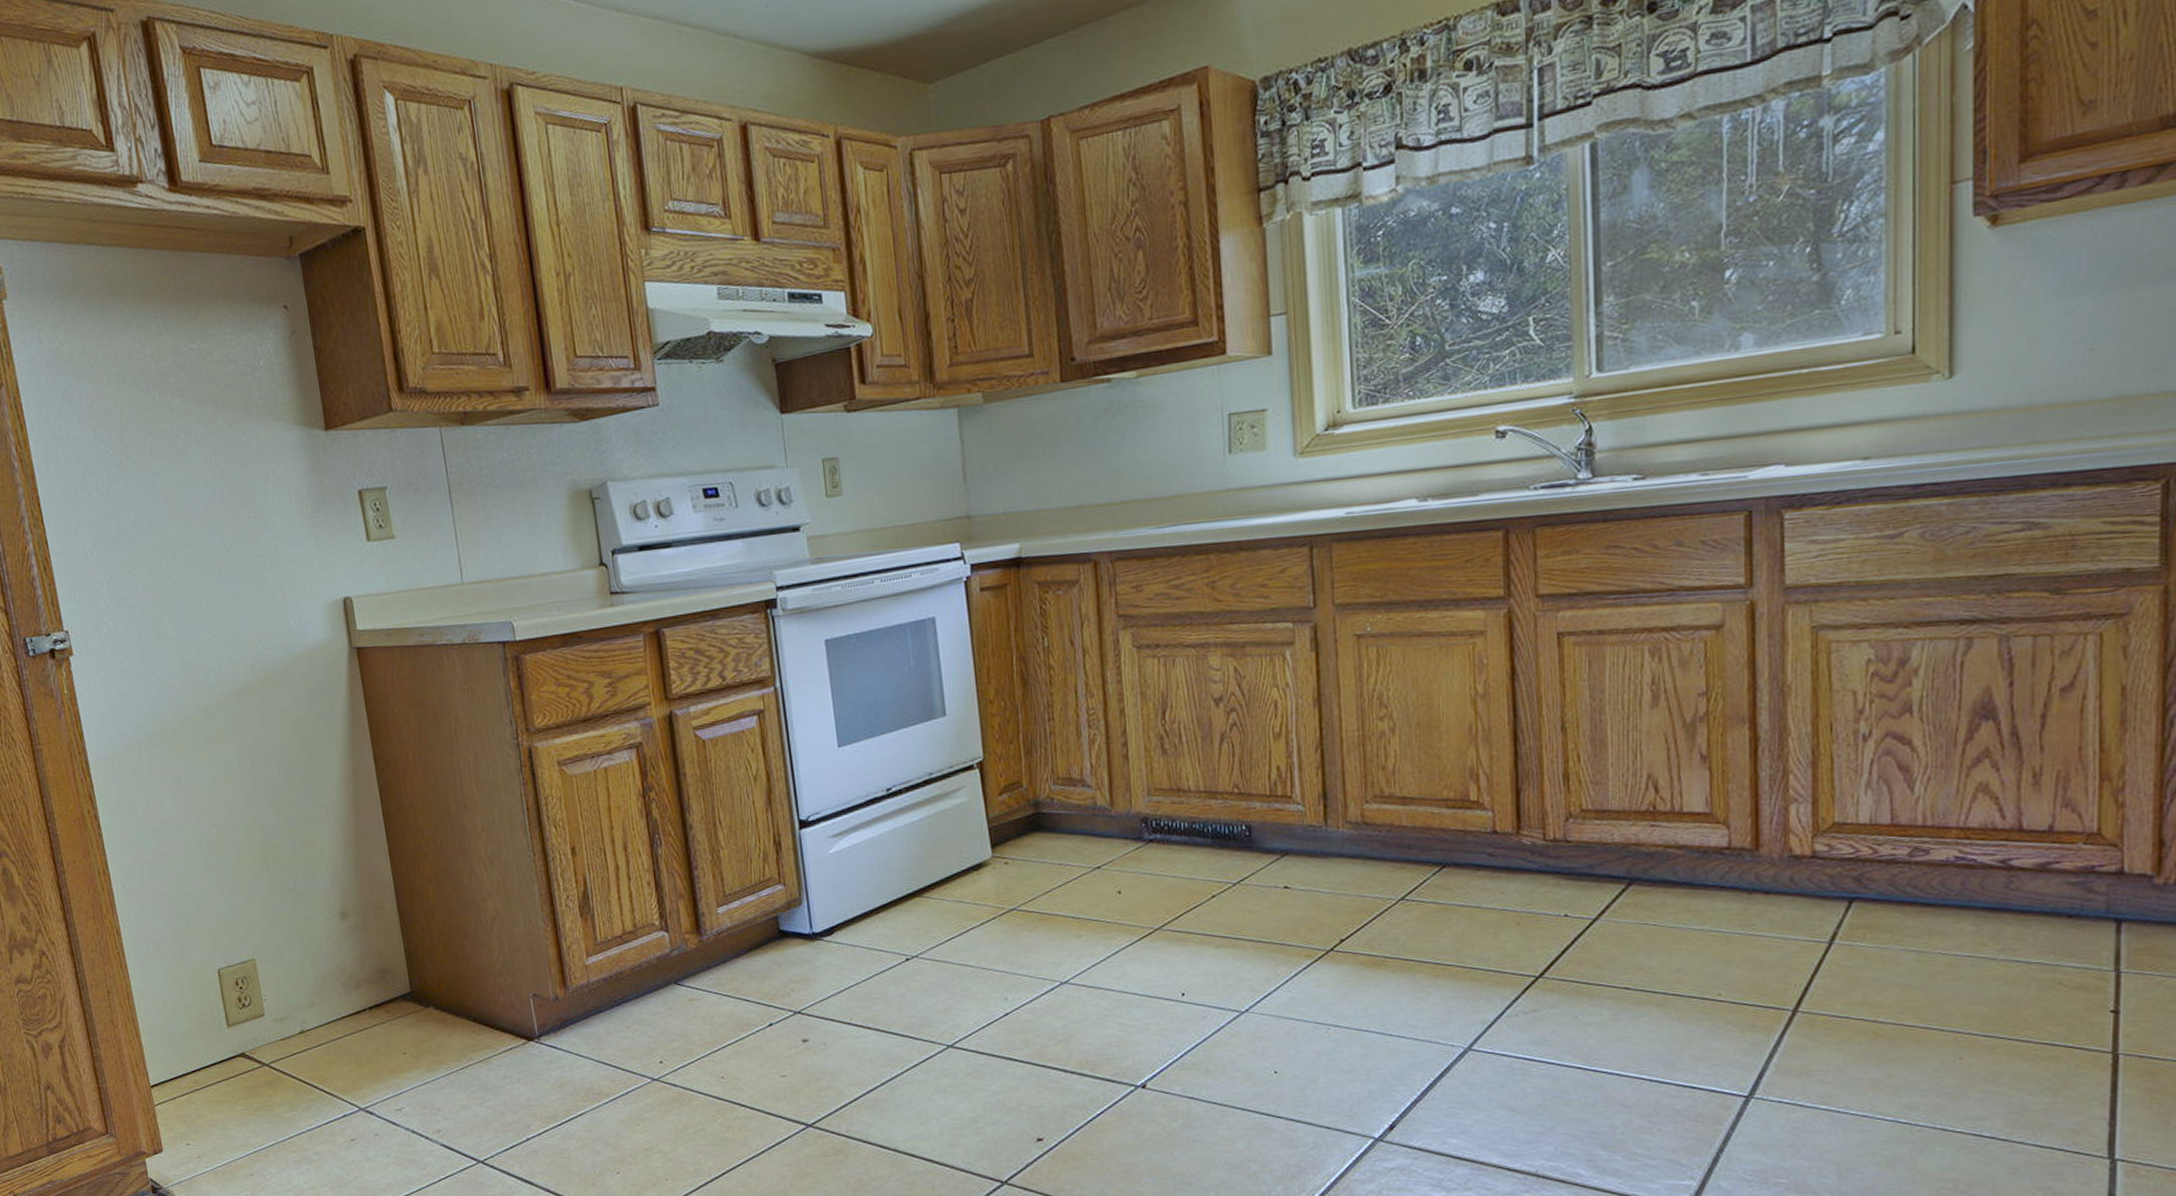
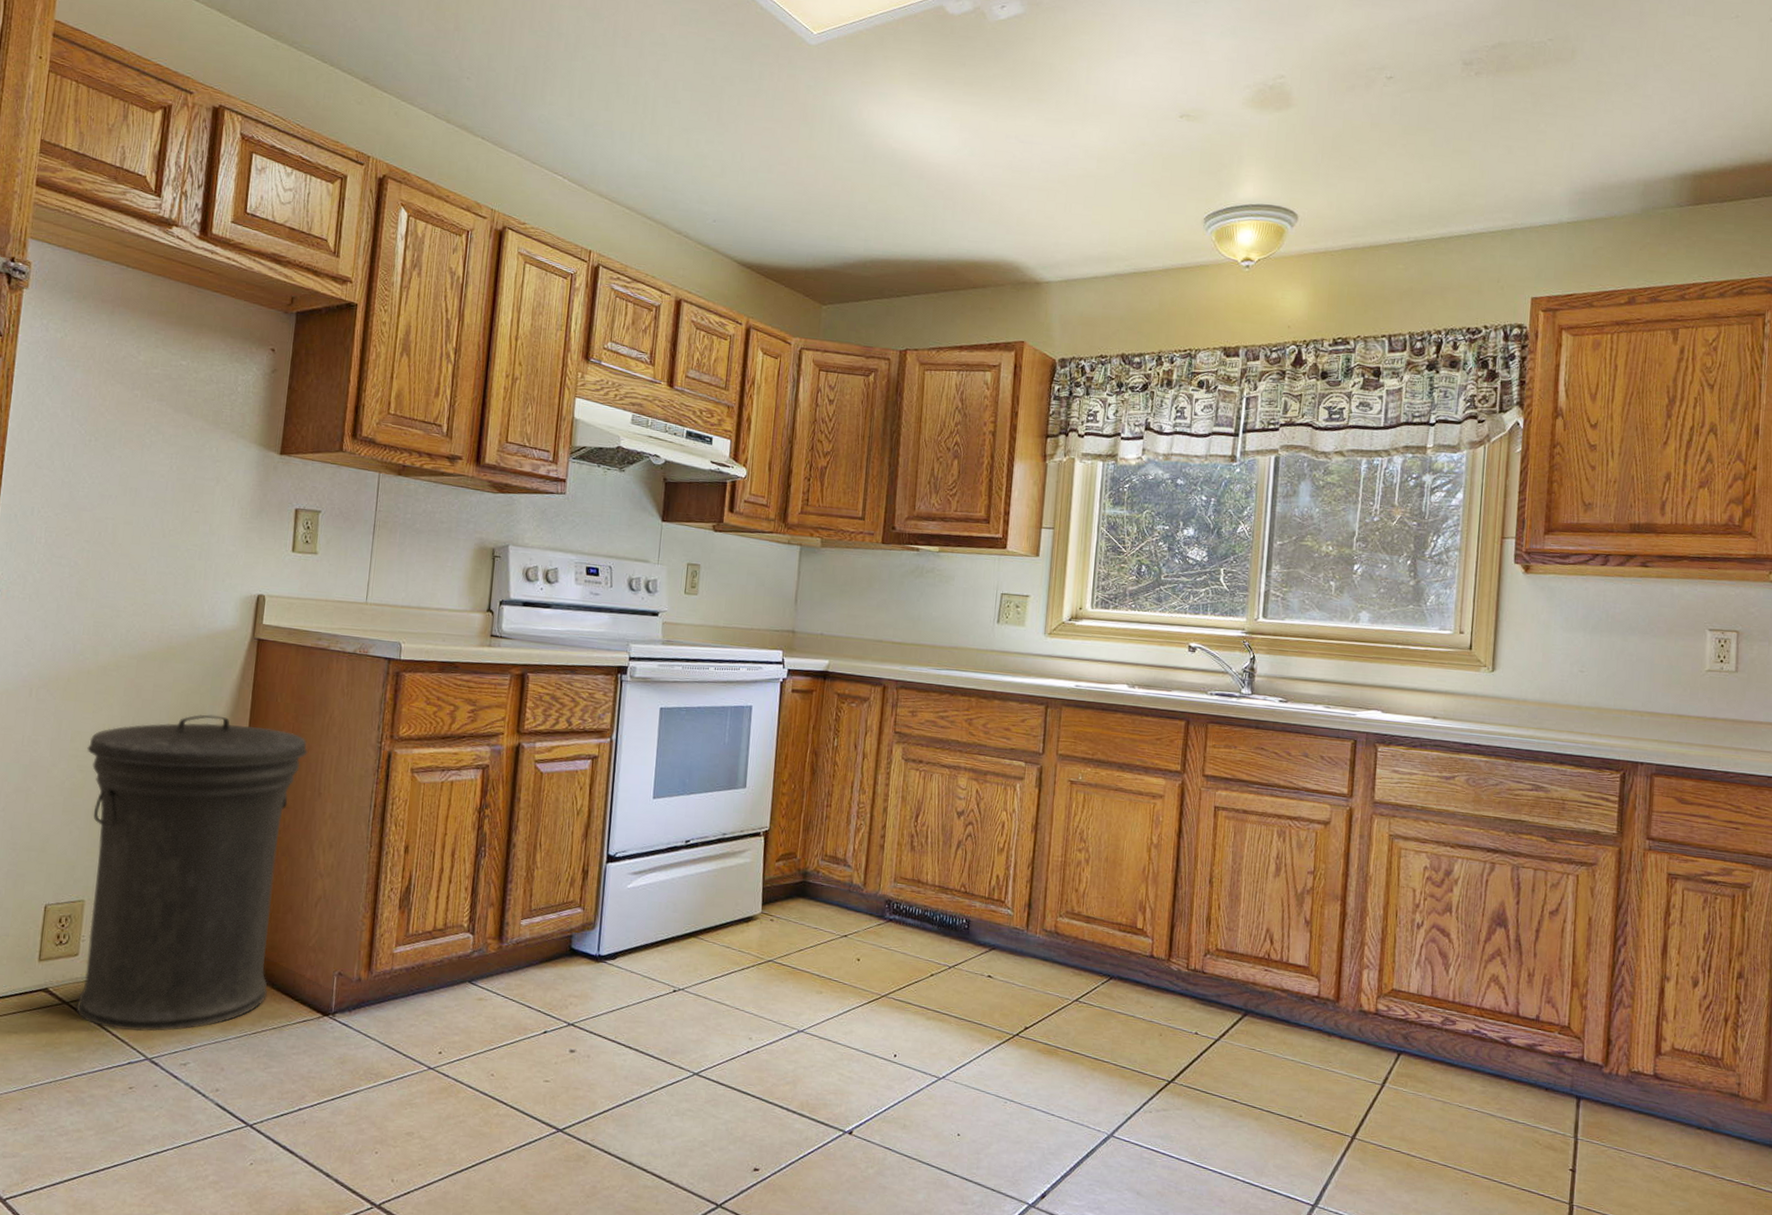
trash can: none [213,740,465,1084] -> present [76,714,308,1032]

